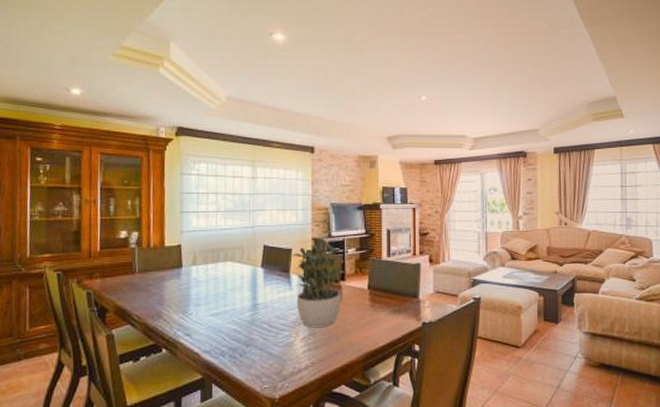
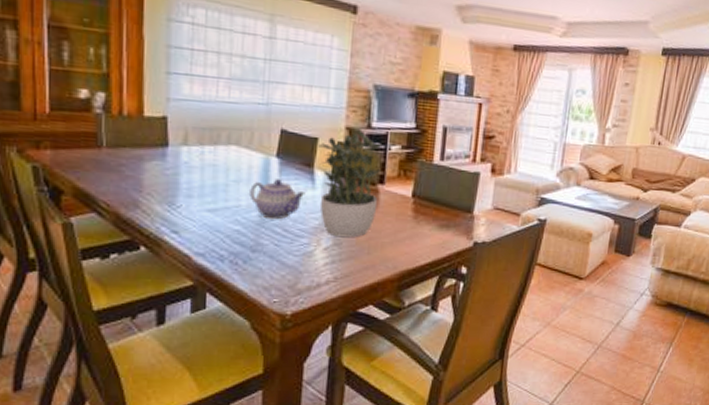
teapot: none [242,285,285,318] -> present [249,179,306,220]

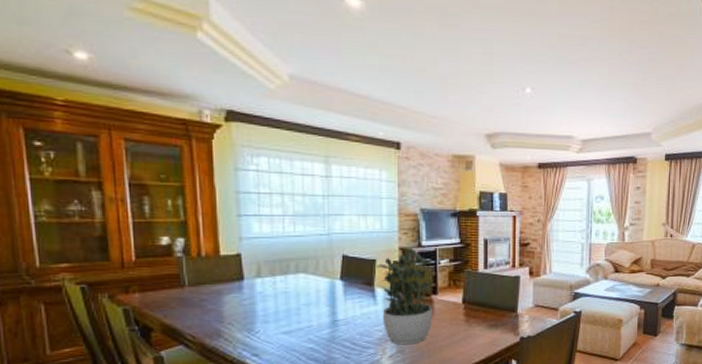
teapot: present [249,179,306,220] -> none [319,299,369,336]

